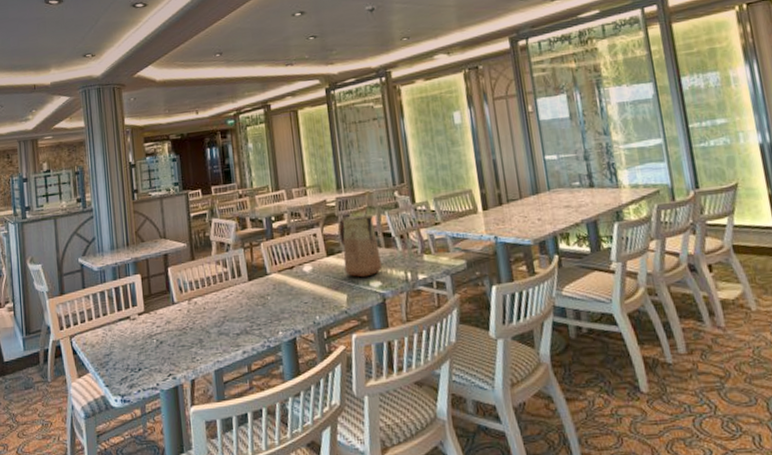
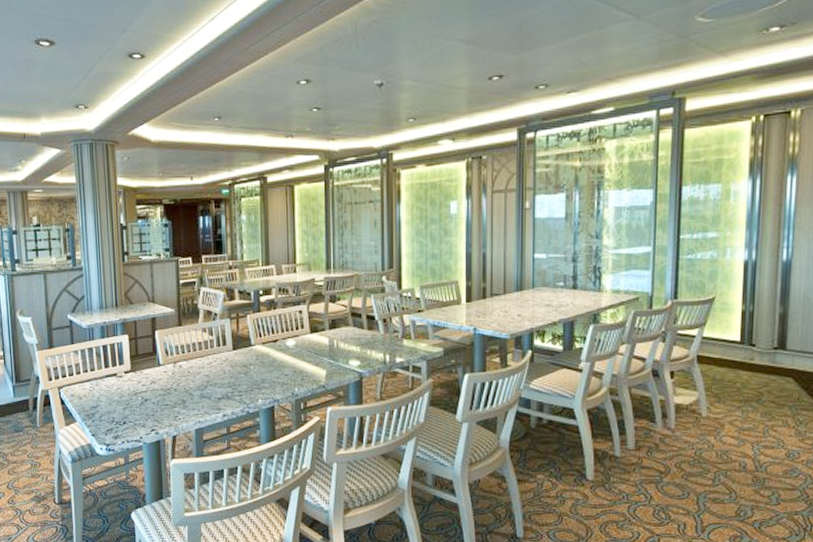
vase: present [339,214,382,278] -> none [324,296,362,356]

